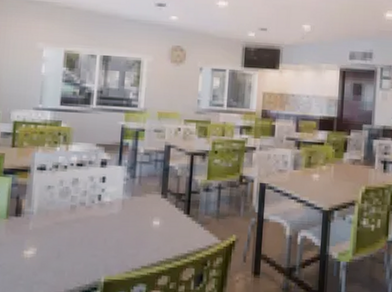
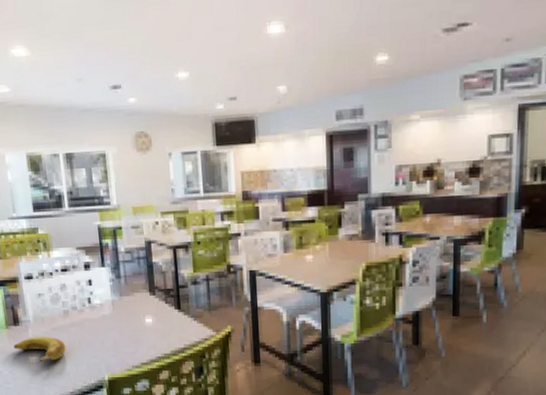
banana: none [9,230,66,258] -> present [13,336,66,362]

